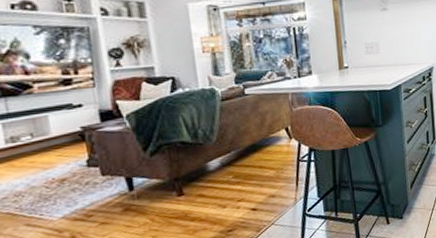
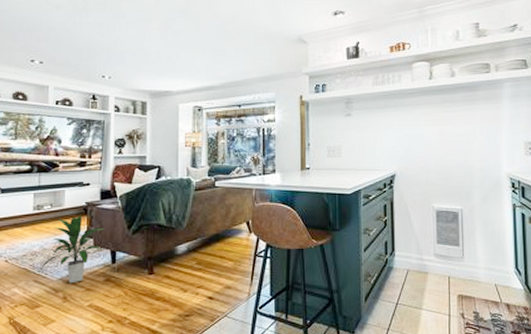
indoor plant: none [30,142,113,221] -> present [39,215,105,284]

